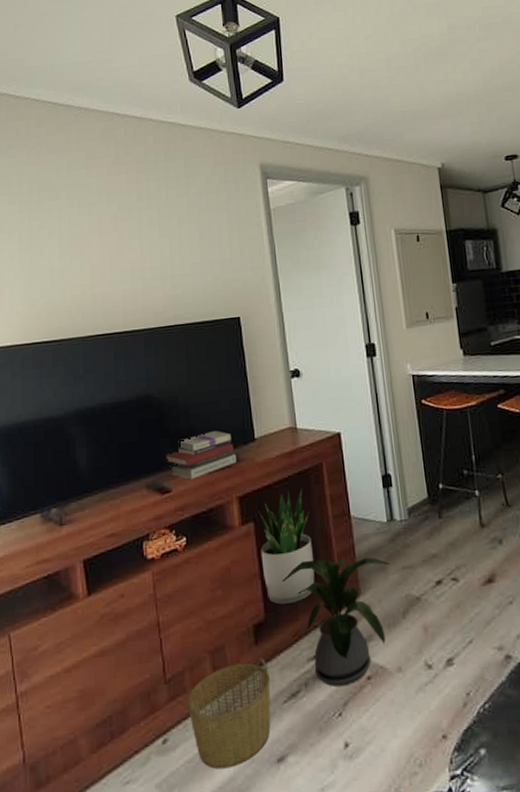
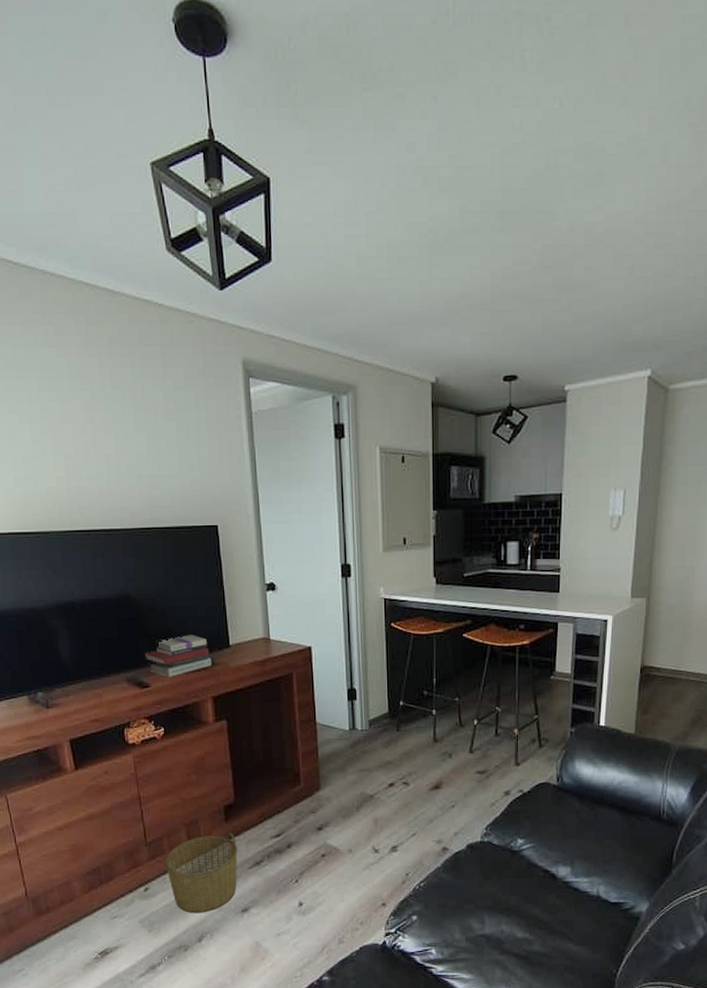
planter: present [257,488,315,605] -> none [230,694,281,791]
house plant: present [281,557,390,687] -> none [250,756,349,860]

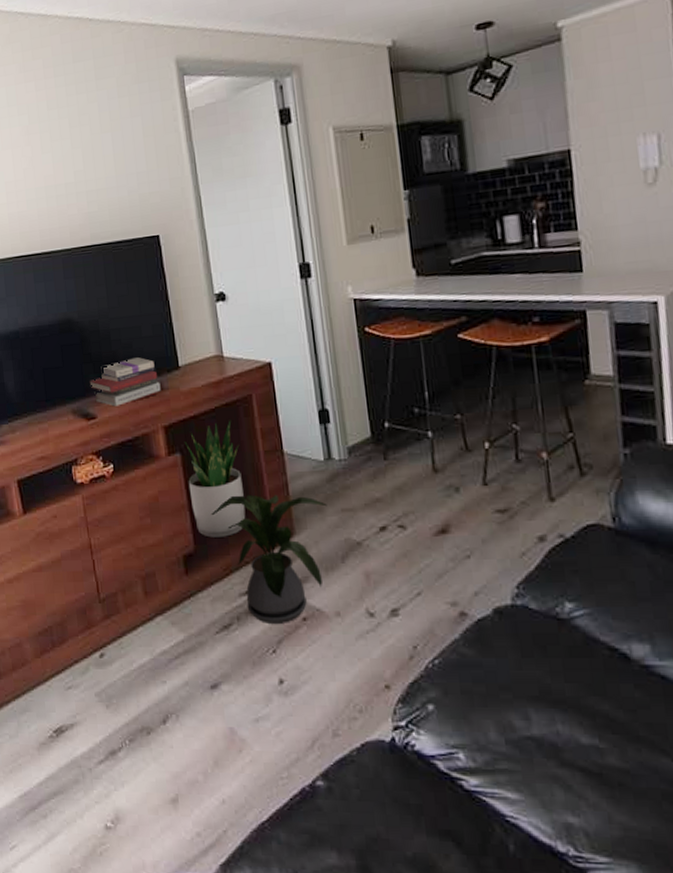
basket: present [165,832,238,914] -> none [121,588,203,688]
planter: none [230,694,281,791] -> present [184,420,246,538]
house plant: none [250,756,349,860] -> present [211,494,327,624]

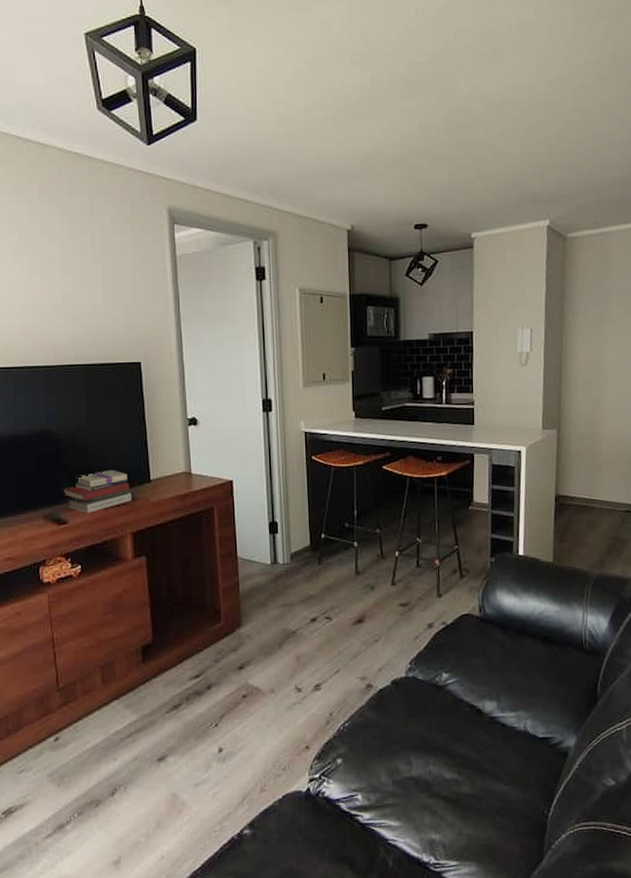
planter: present [184,420,246,538] -> none [150,528,201,630]
house plant: present [211,494,327,624] -> none [169,592,270,702]

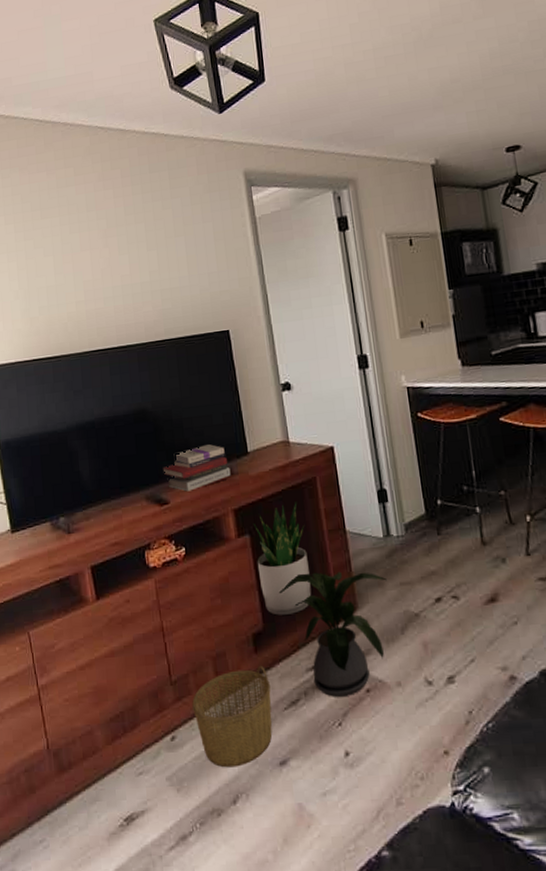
basket: none [78,674,155,764] -> present [192,665,272,768]
planter: none [150,528,201,630] -> present [253,501,312,616]
house plant: none [169,592,270,702] -> present [278,571,387,697]

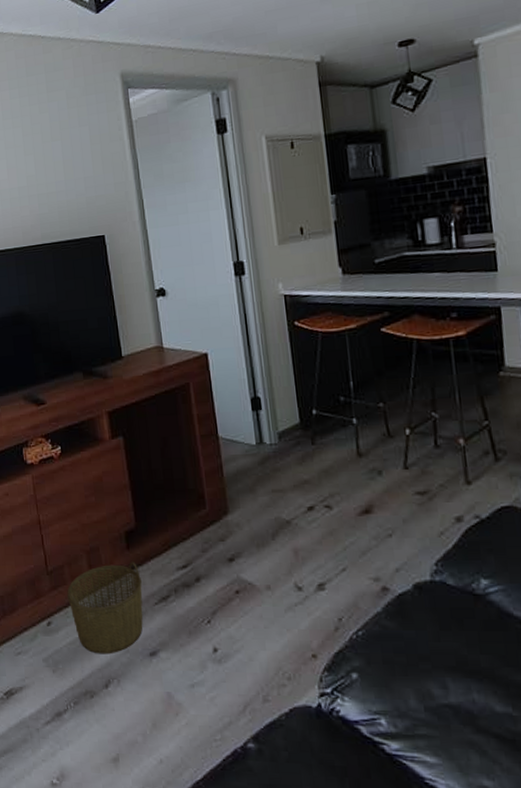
books: present [162,444,231,492] -> none [39,348,105,393]
planter: present [253,501,312,616] -> none [126,406,183,515]
house plant: present [278,571,387,697] -> none [151,475,259,596]

